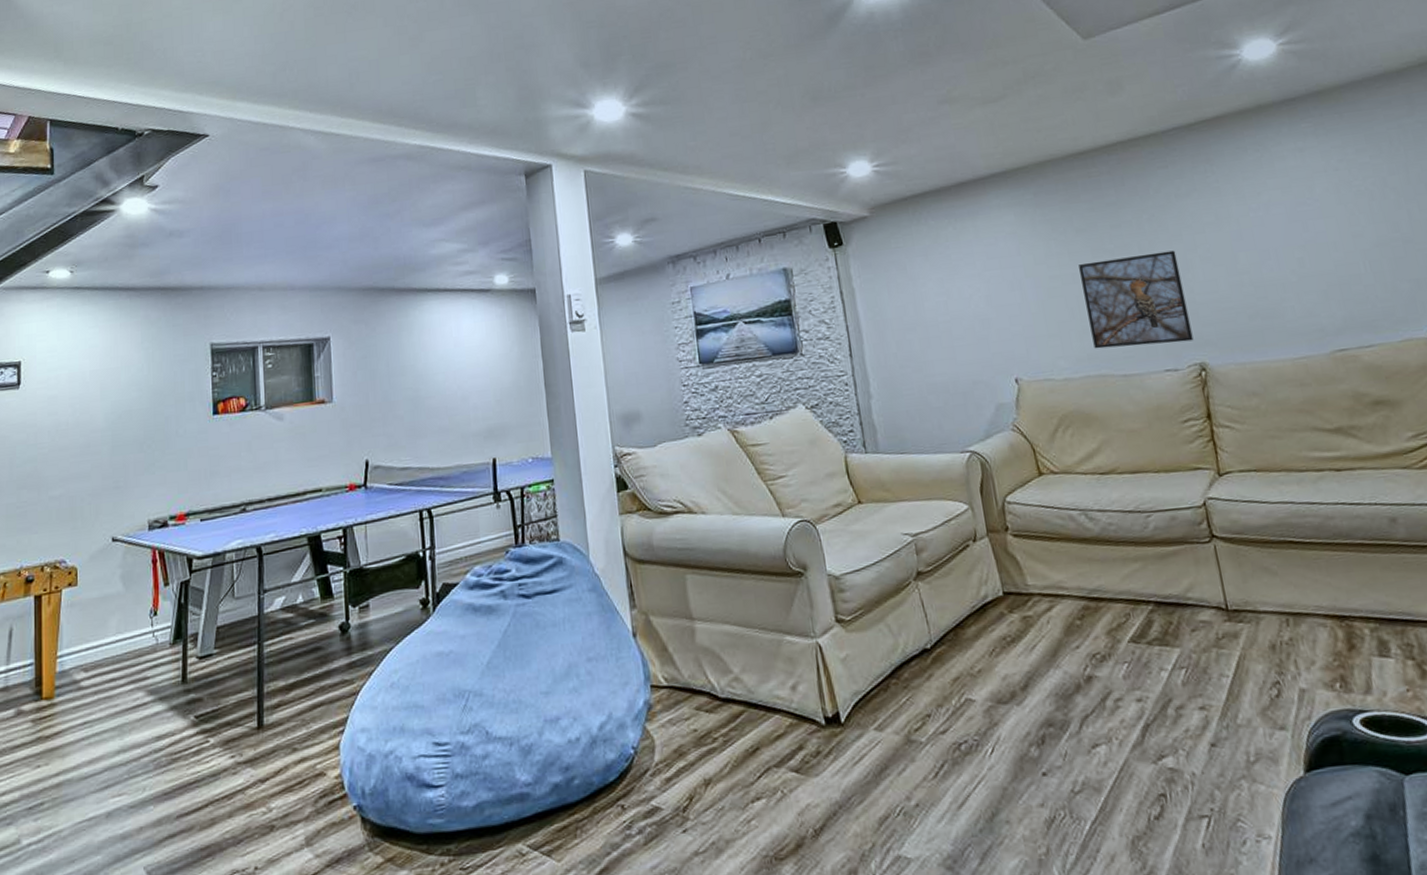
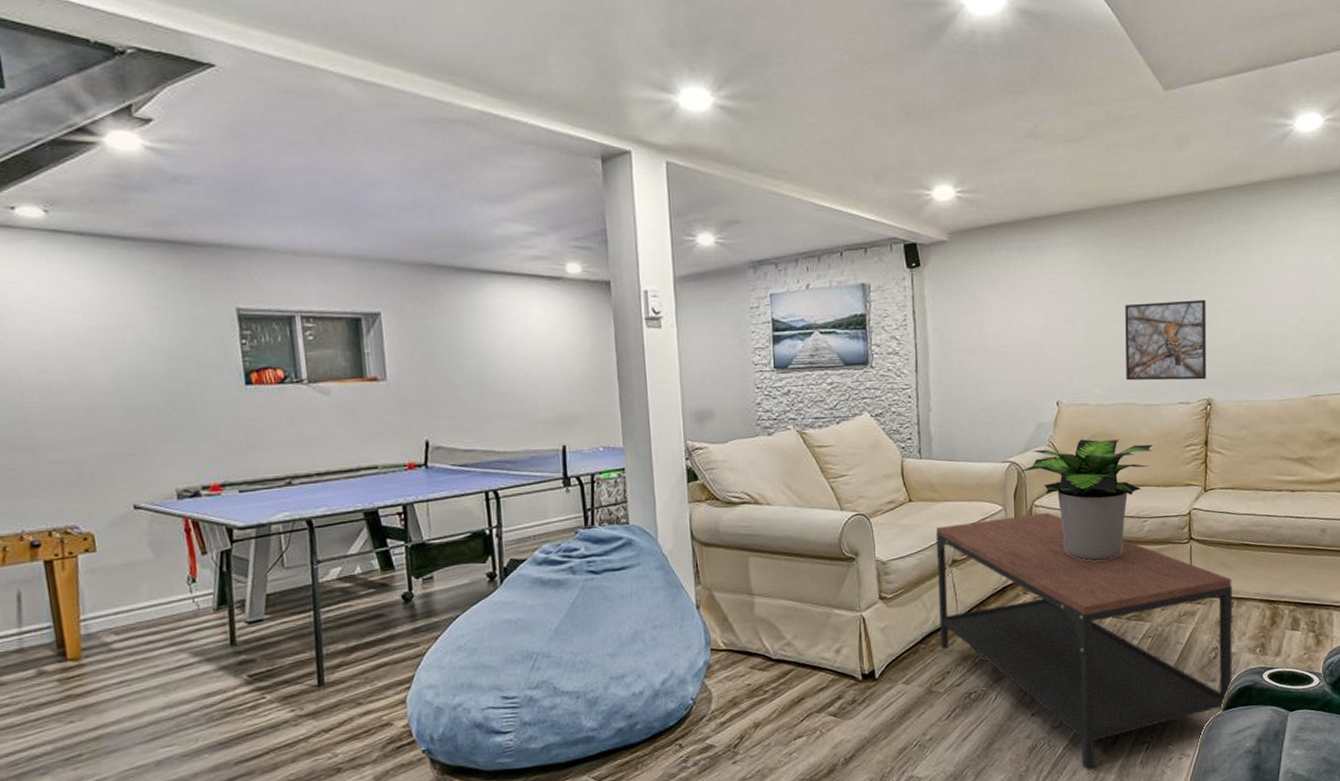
coffee table: none [893,509,1310,855] -> present [935,512,1233,770]
potted plant: none [984,418,1142,569] -> present [1021,439,1153,561]

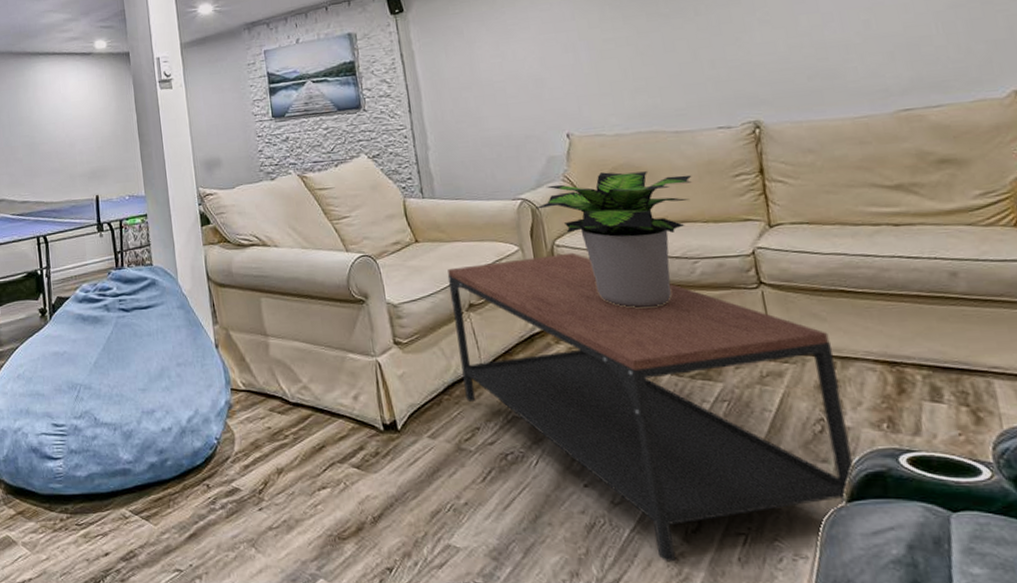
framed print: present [1125,299,1206,381] -> none [633,14,749,107]

